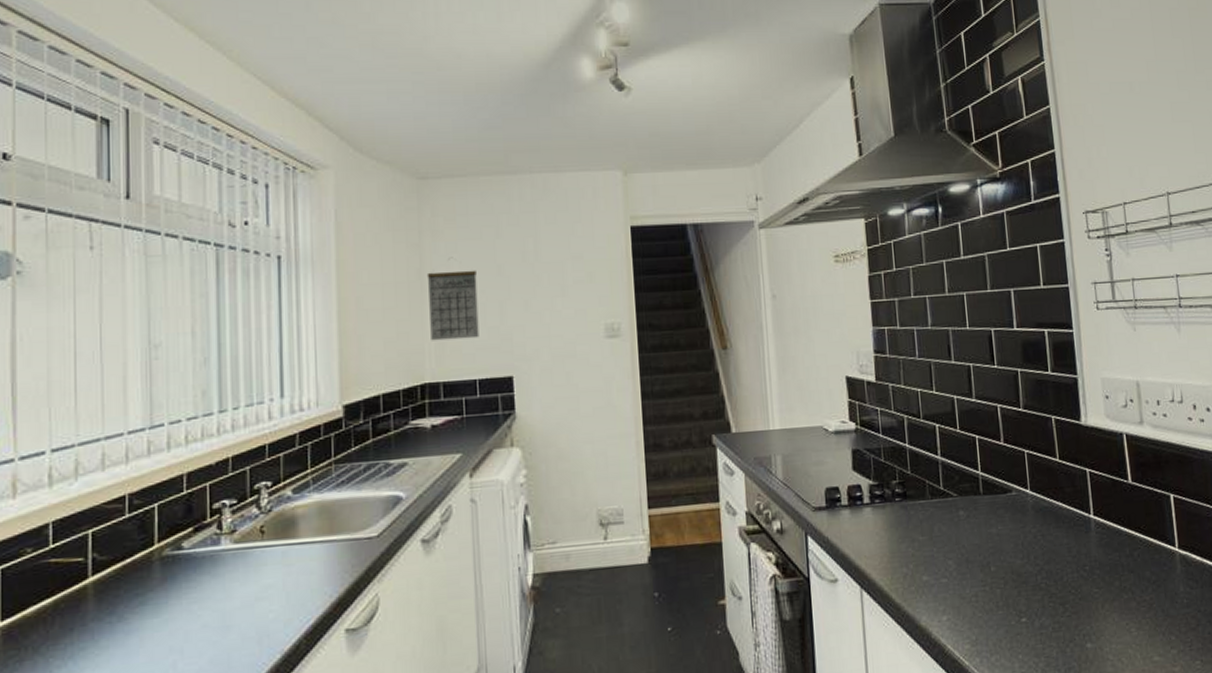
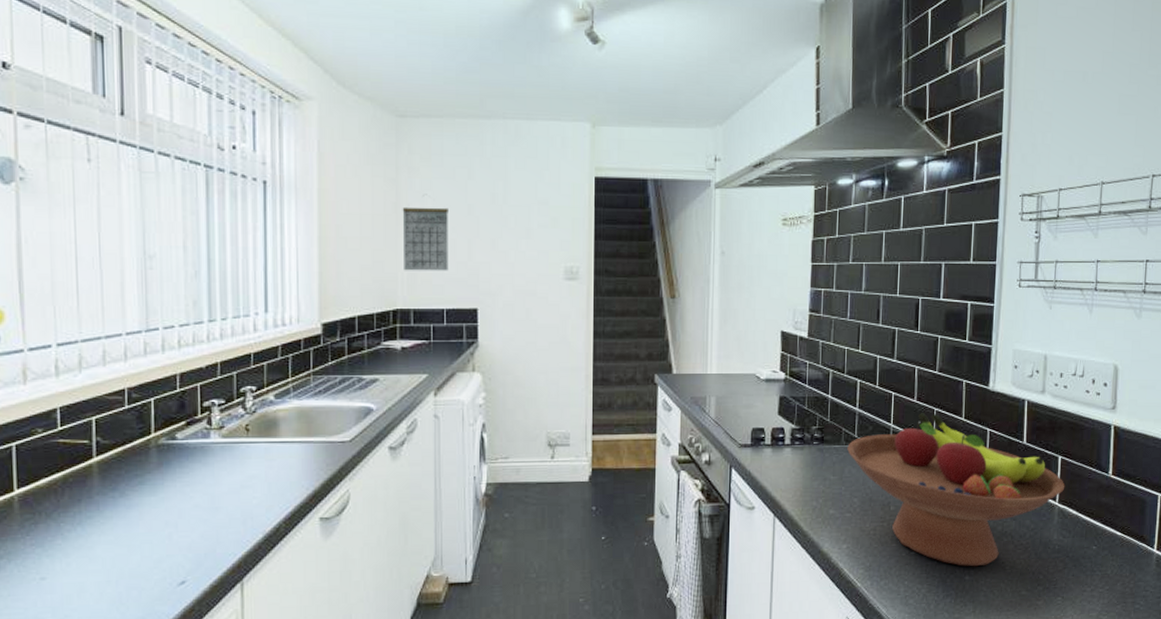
fruit bowl: none [934,456,1183,632] -> present [847,413,1065,567]

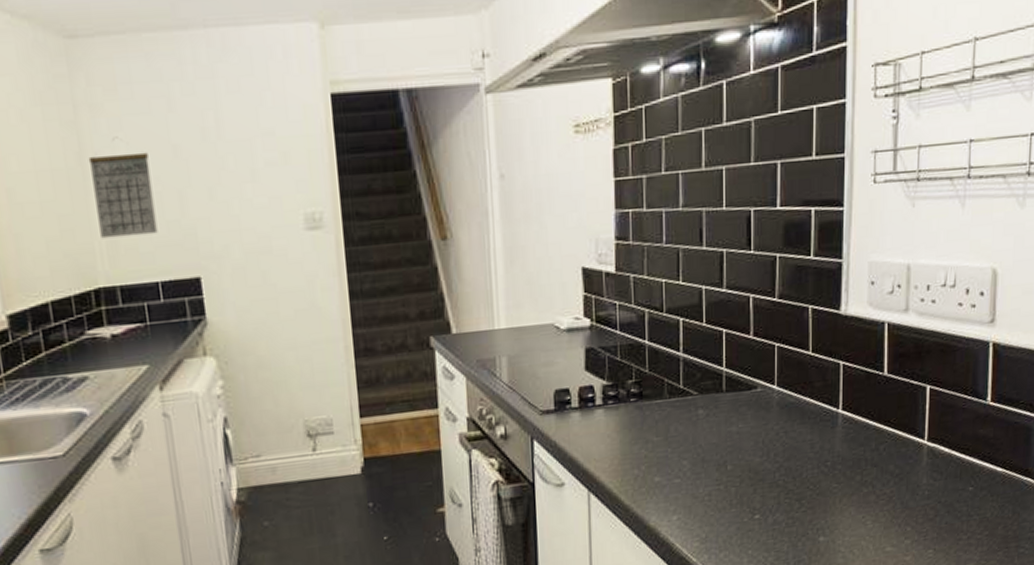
fruit bowl: present [847,413,1065,567] -> none [672,350,935,526]

